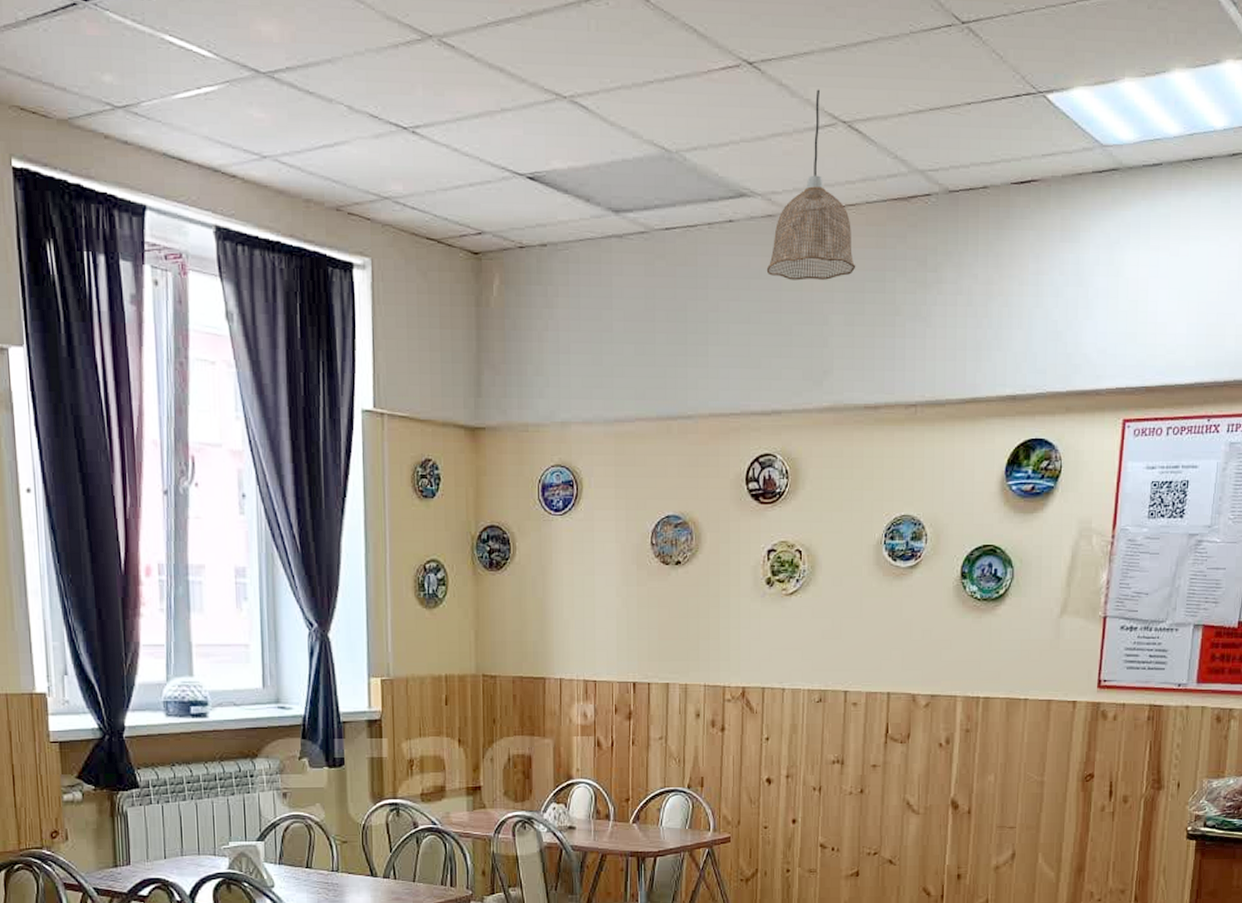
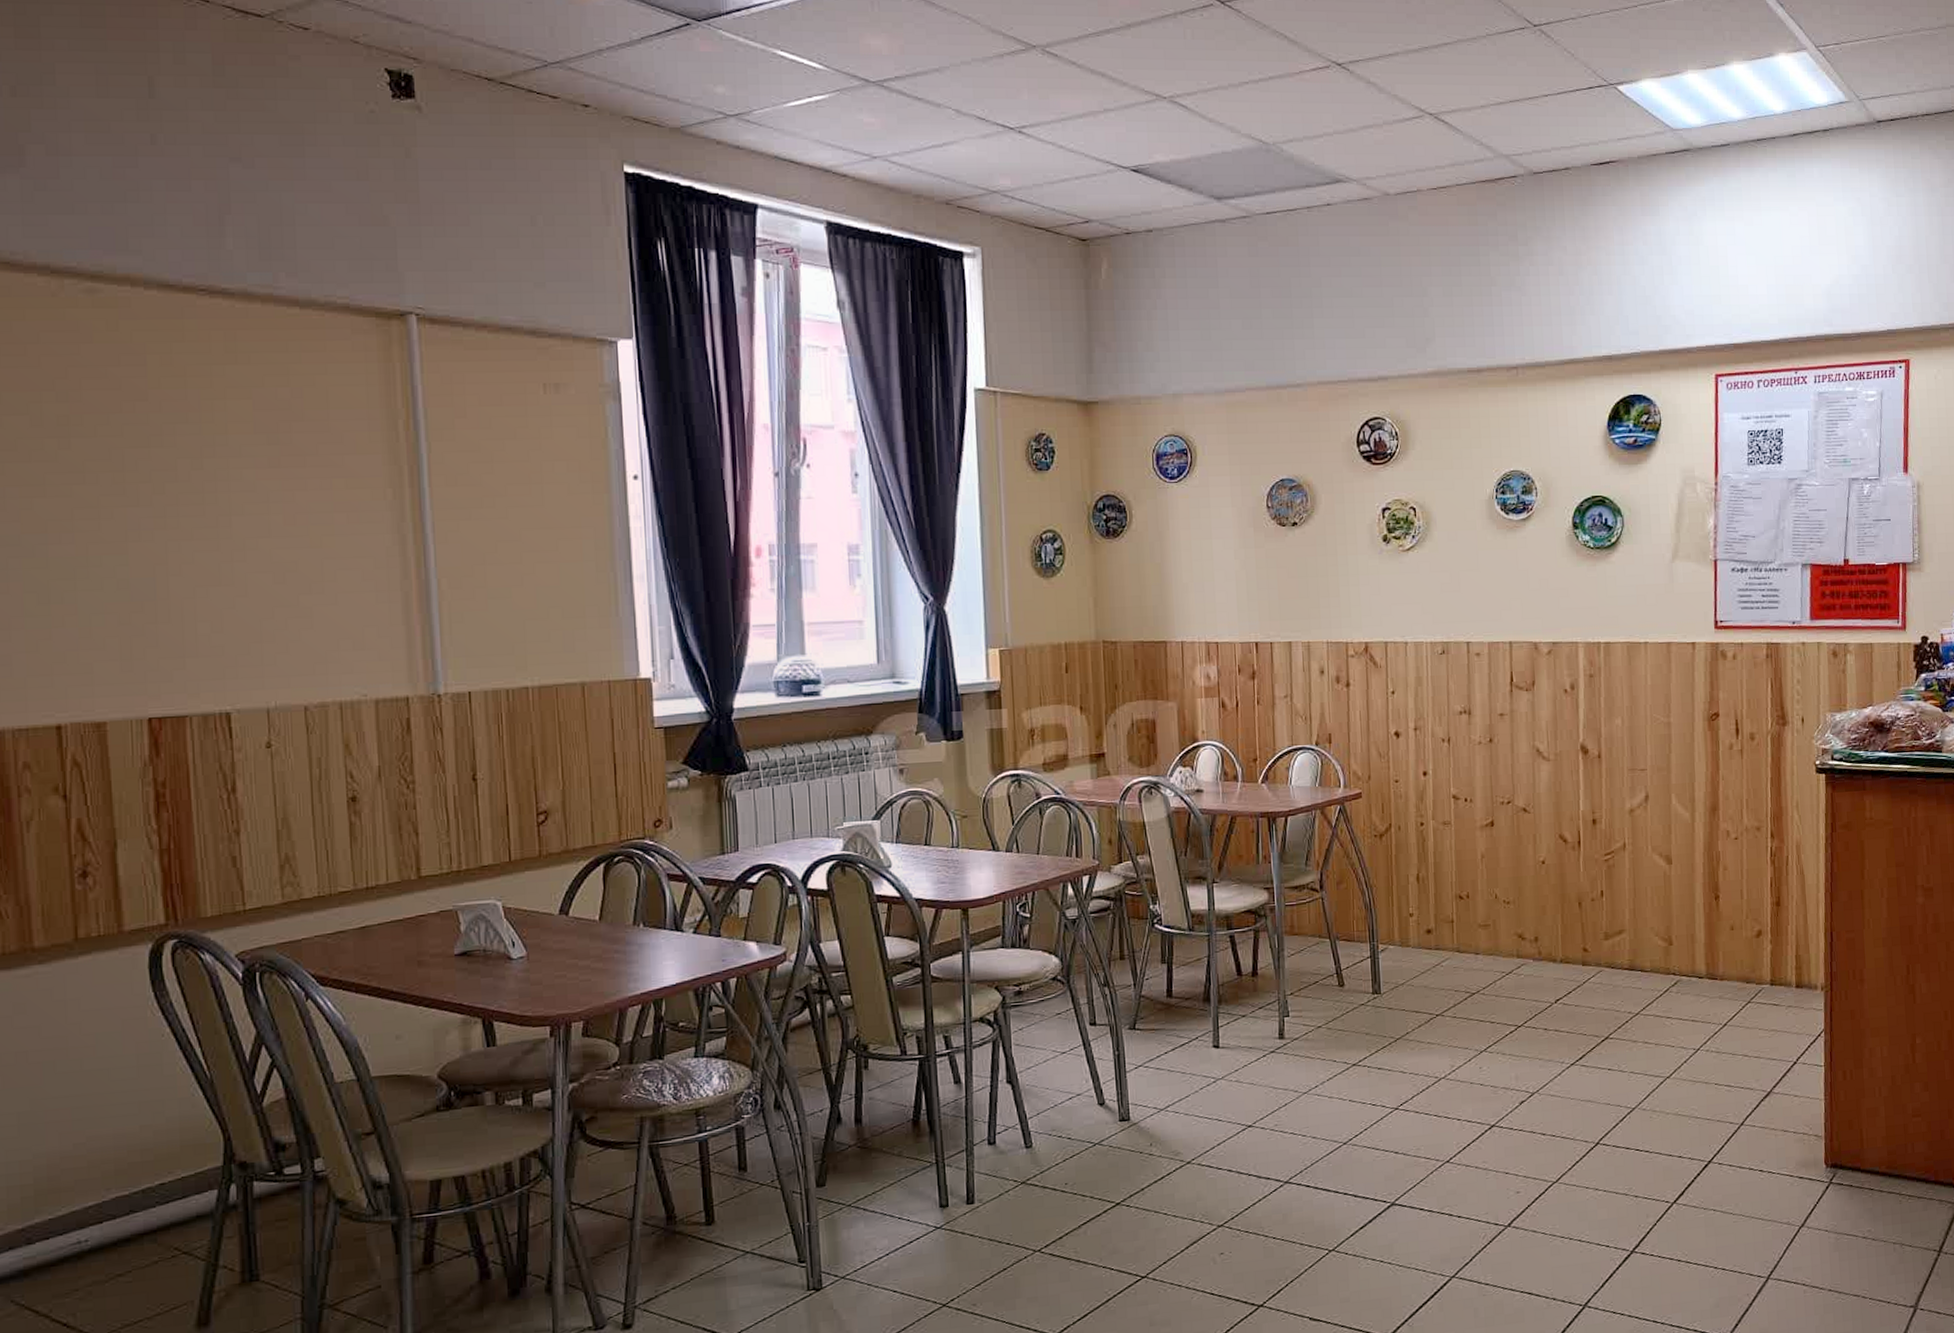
pendant lamp: present [766,89,856,281] -> none [1365,86,1451,257]

